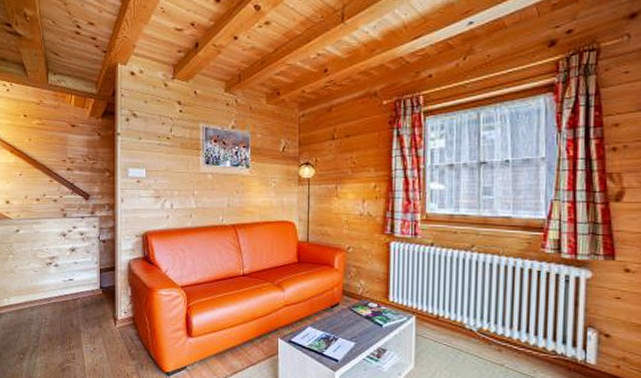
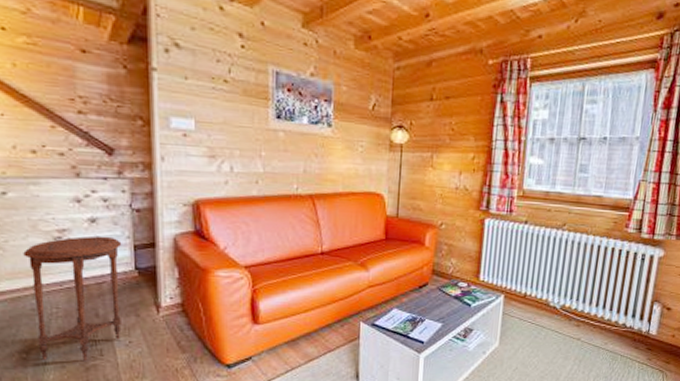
side table: none [26,262,92,363] -> present [23,236,122,360]

